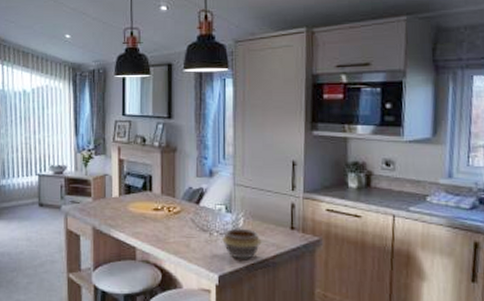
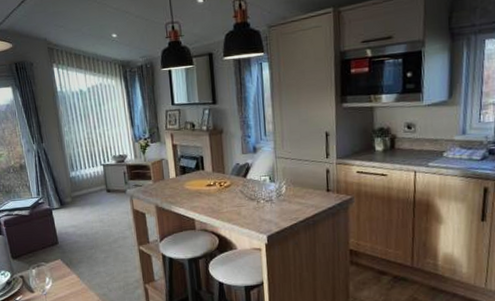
bowl: present [222,228,262,259] -> none [268,194,302,221]

